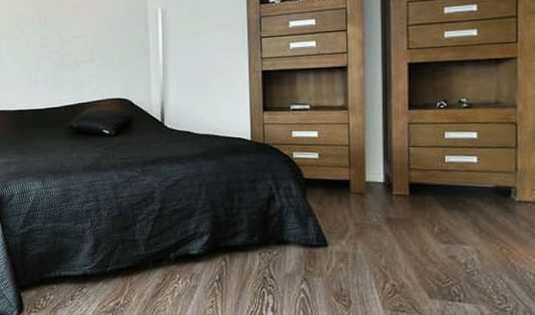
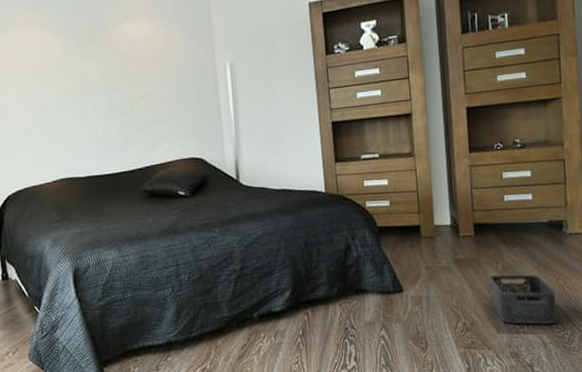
storage bin: none [423,238,500,295] -> present [489,274,558,325]

